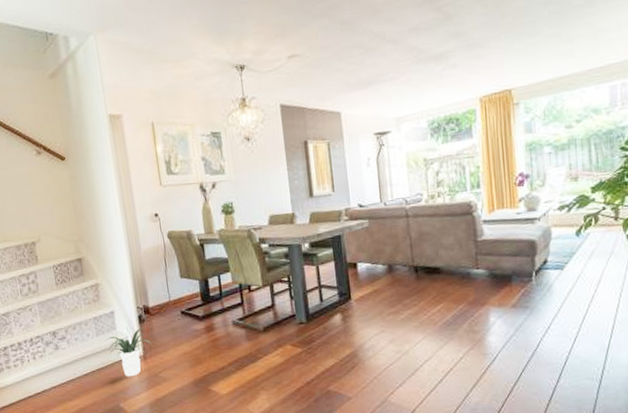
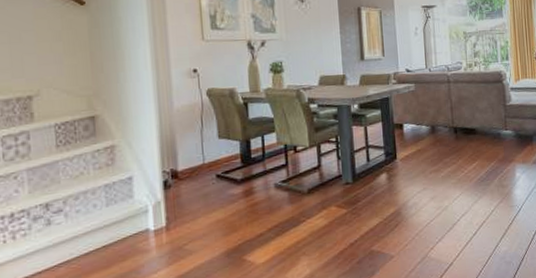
potted plant: present [108,328,153,377] -> none [121,195,179,253]

